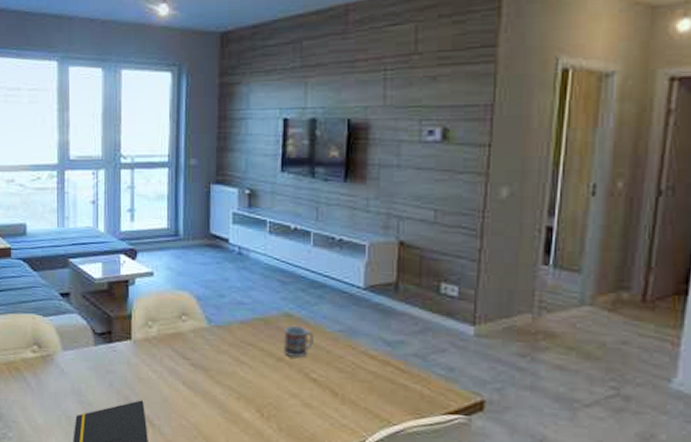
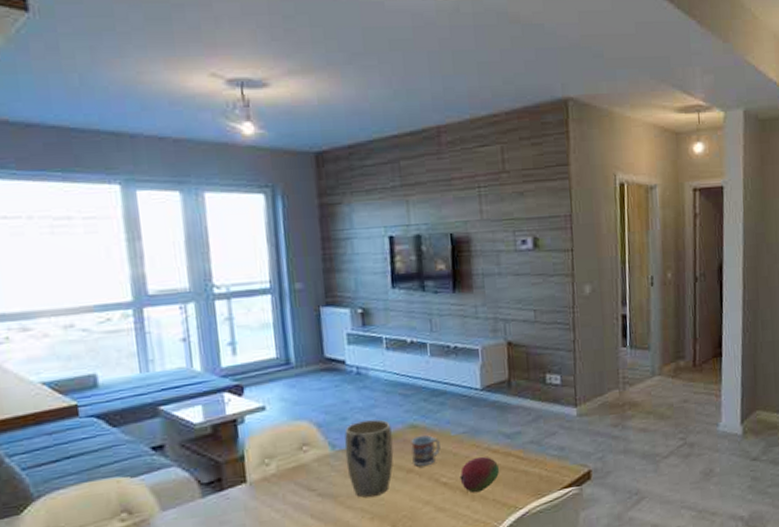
plant pot: none [220,301,266,377] -> present [344,419,394,498]
fruit: none [331,359,376,397] -> present [459,456,500,494]

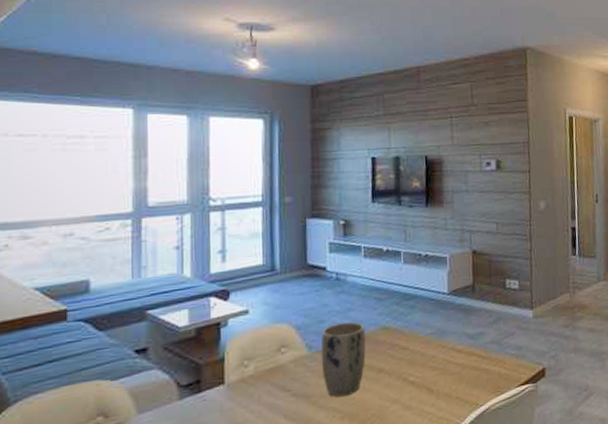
cup: present [411,435,441,466] -> none [382,336,410,366]
fruit: present [459,456,500,494] -> none [426,355,463,392]

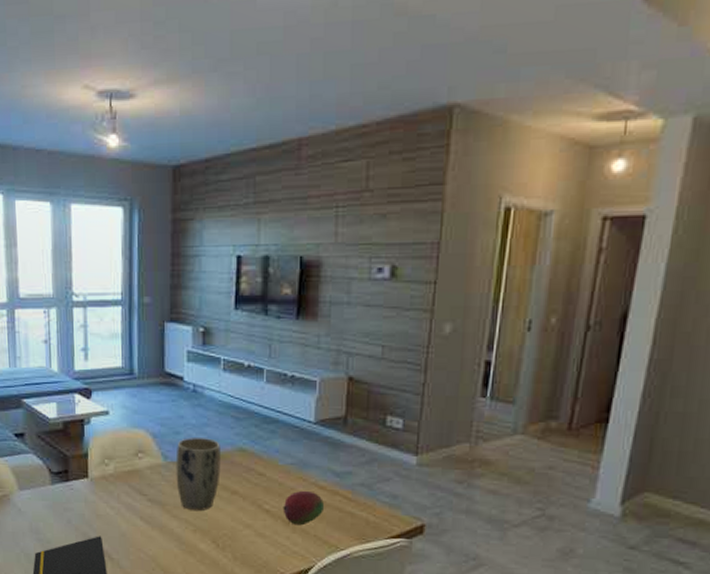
fruit: none [426,355,463,392] -> present [283,490,325,526]

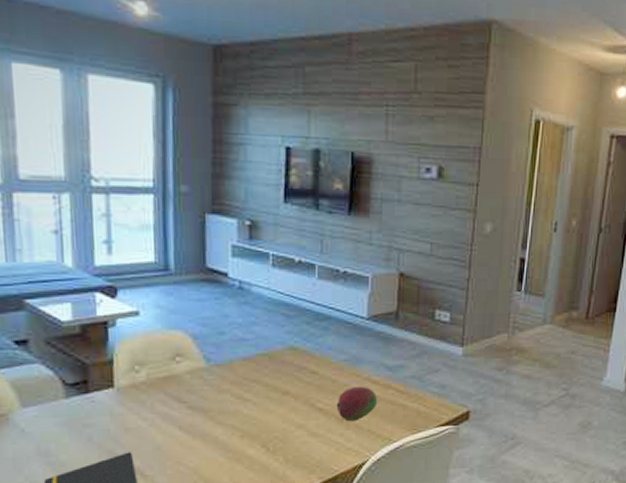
plant pot: present [175,438,221,510] -> none [220,338,270,415]

